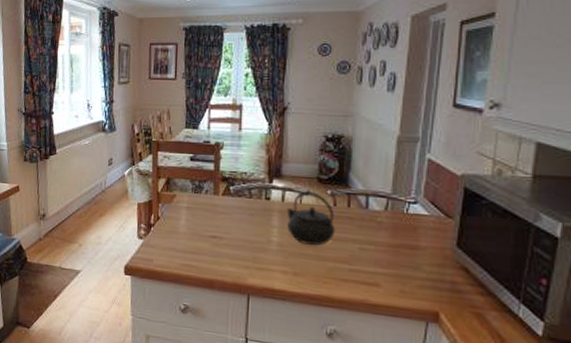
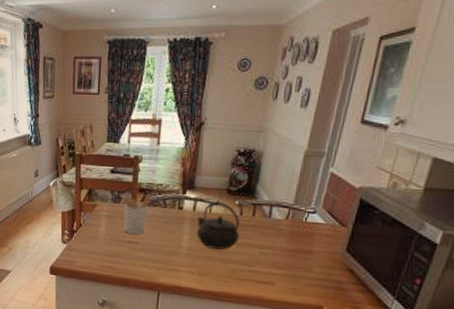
utensil holder: none [201,182,236,228] -> present [120,193,152,235]

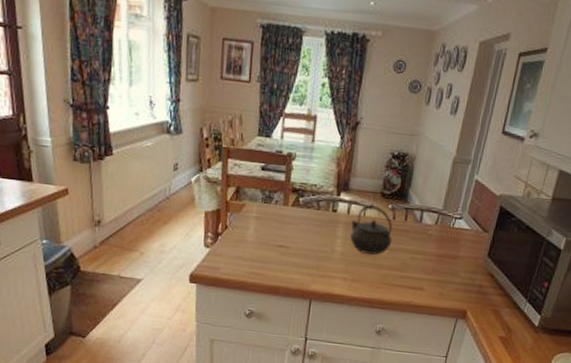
utensil holder: present [120,193,152,235] -> none [271,193,306,238]

